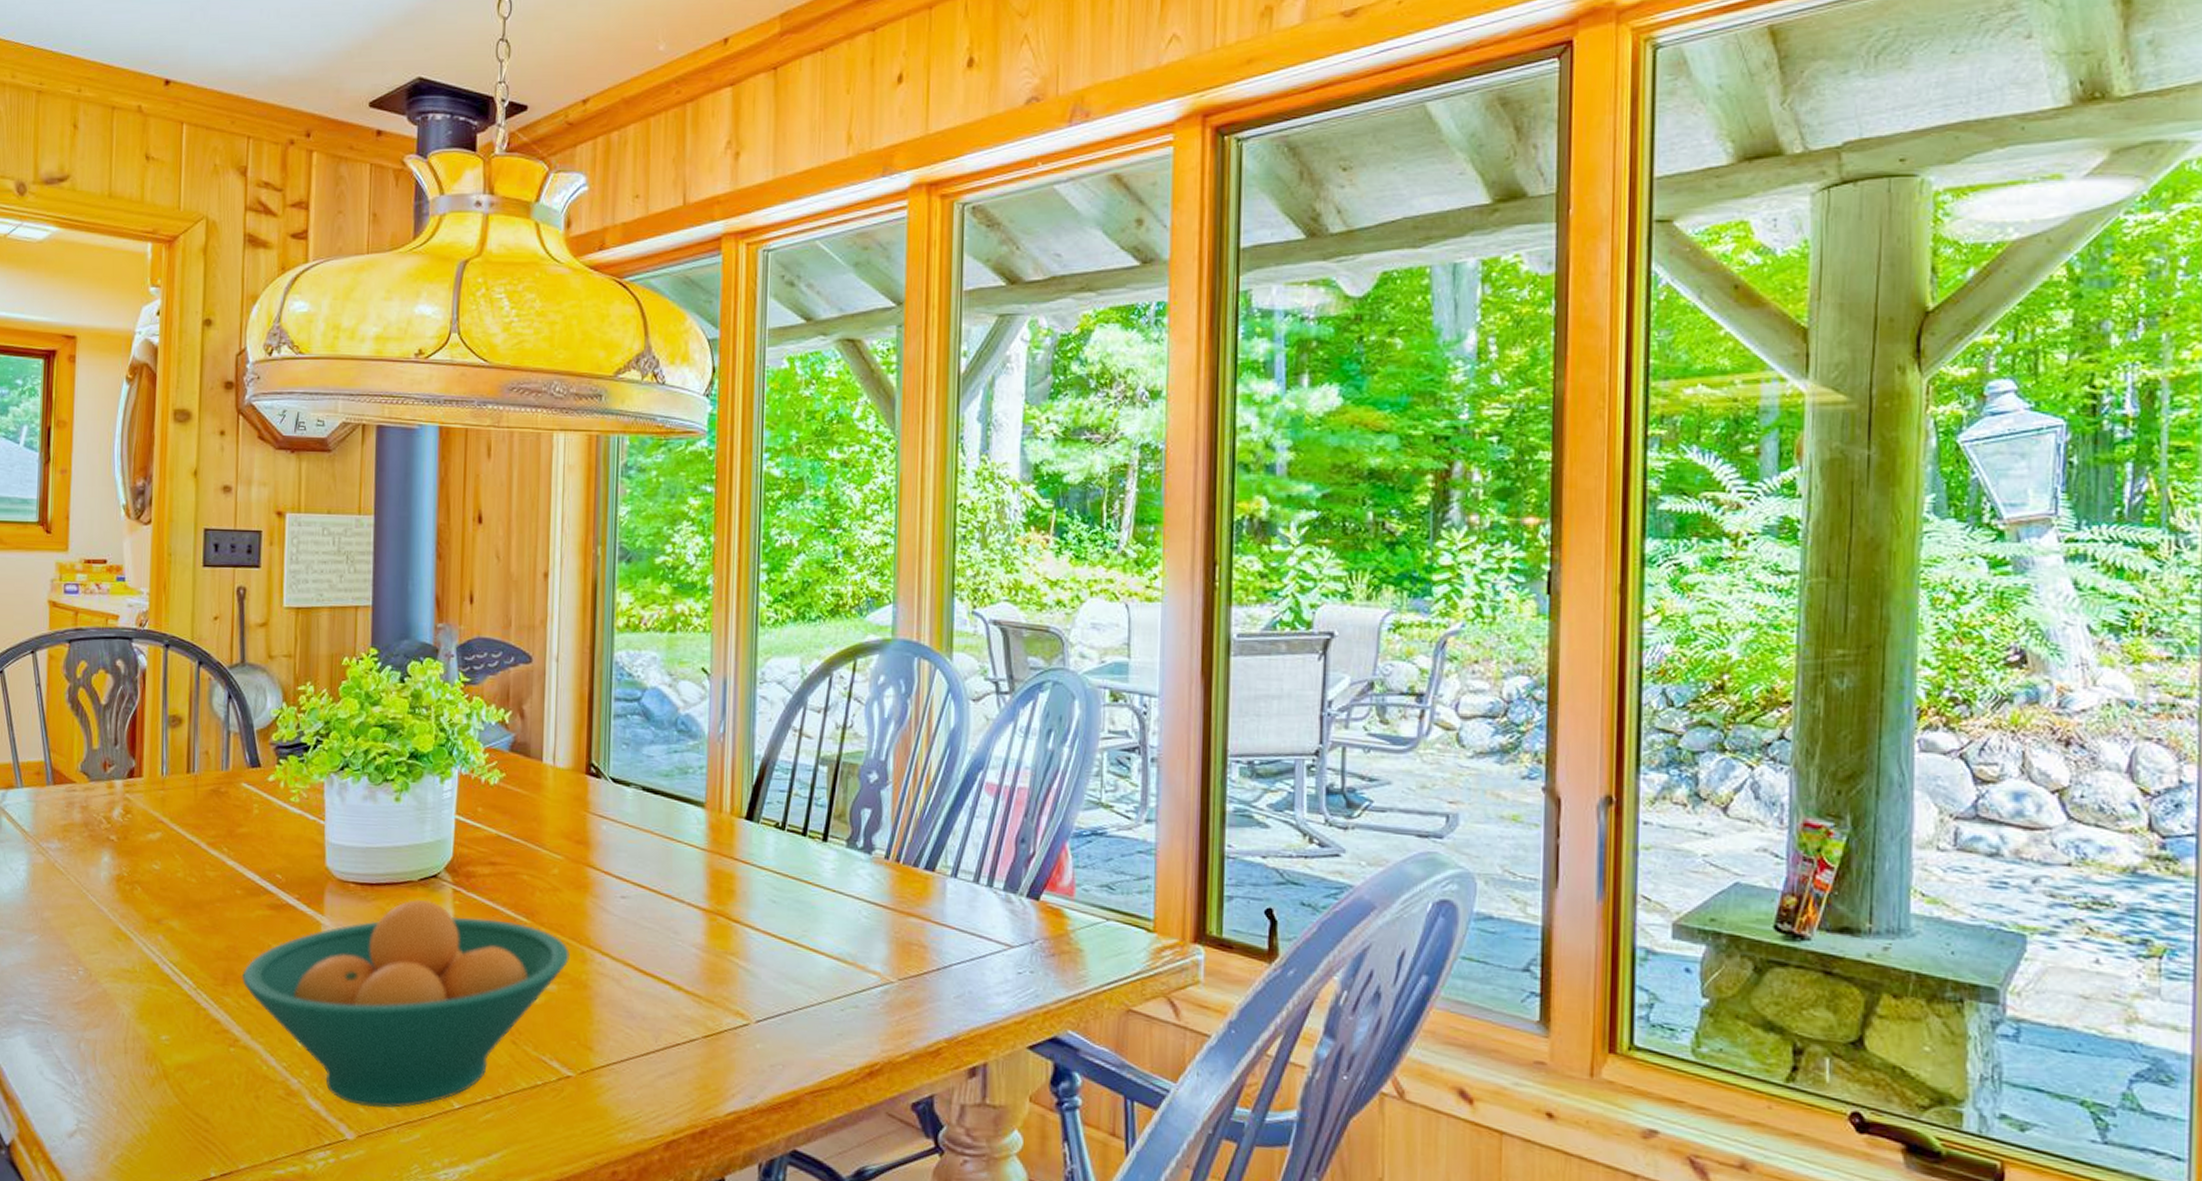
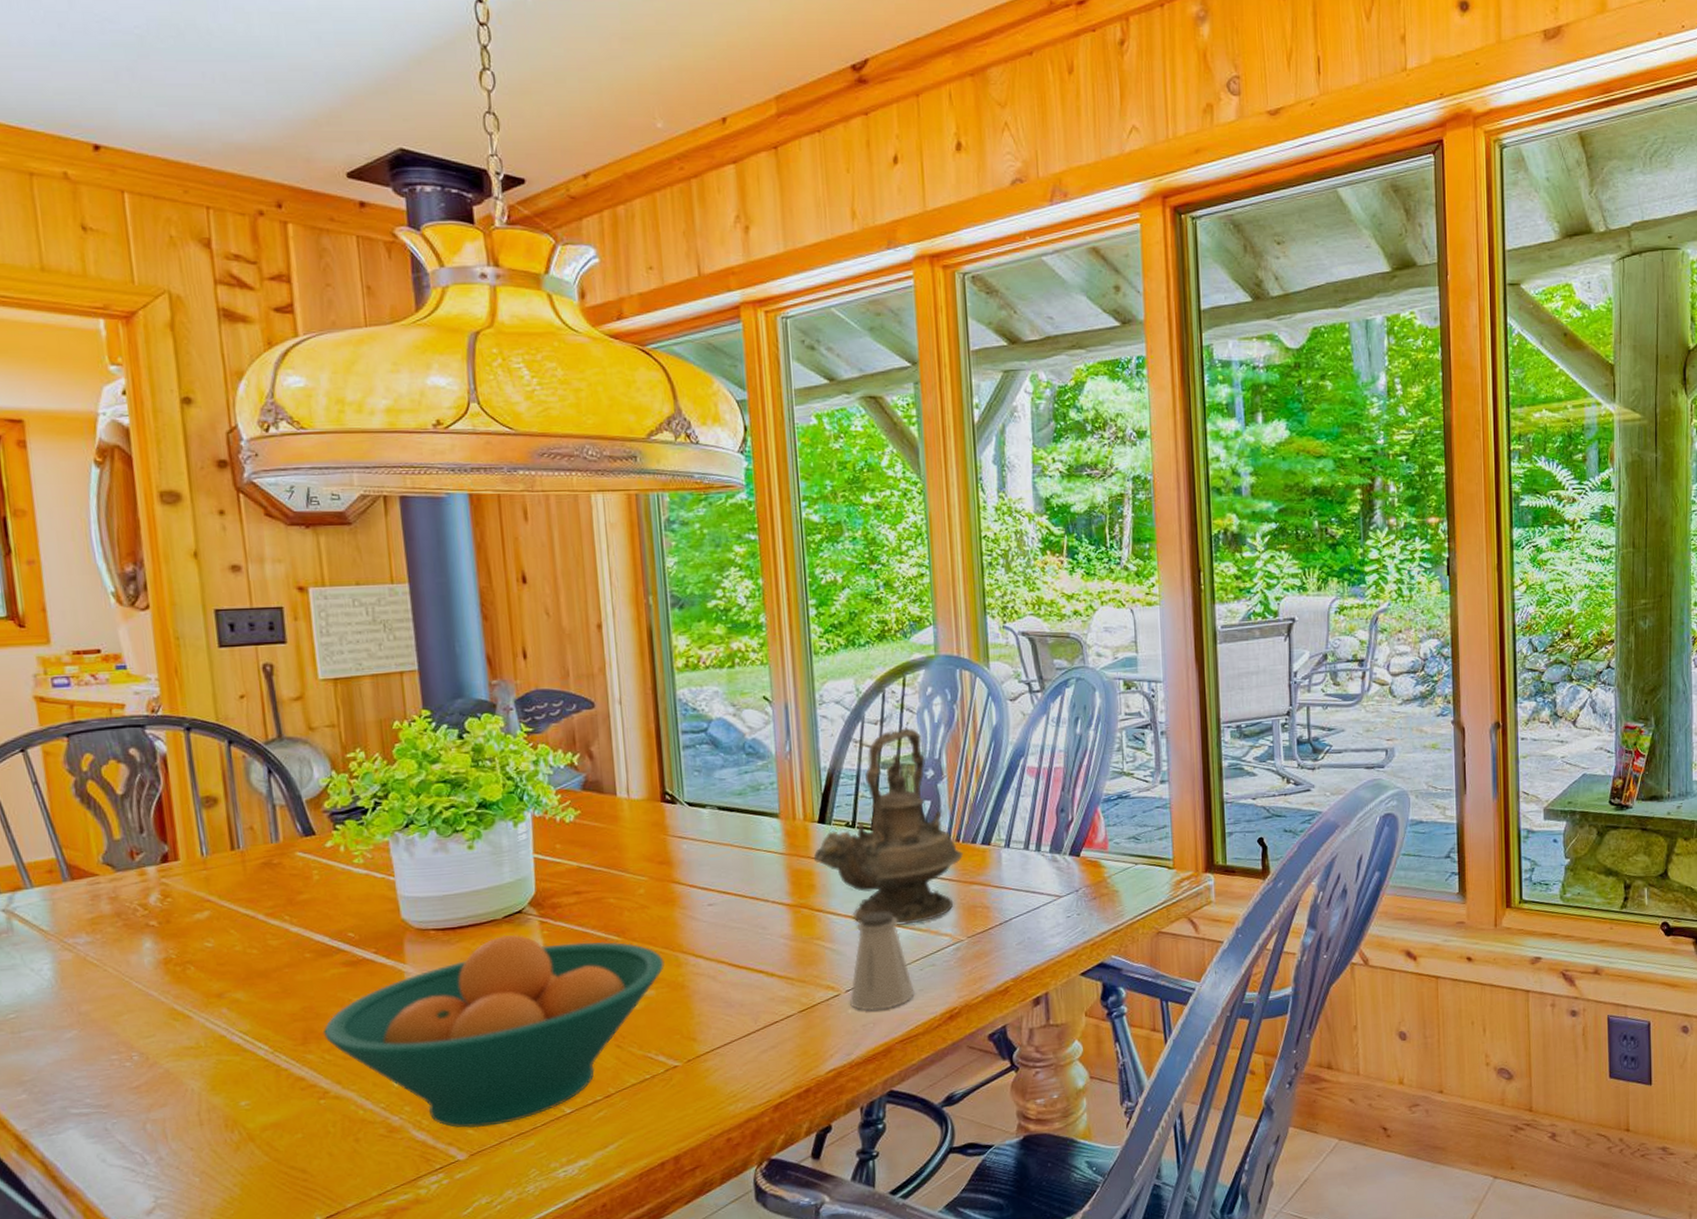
teapot: none [736,720,902,953] -> present [813,728,963,925]
saltshaker: none [760,932,832,1051] -> present [850,911,915,1011]

